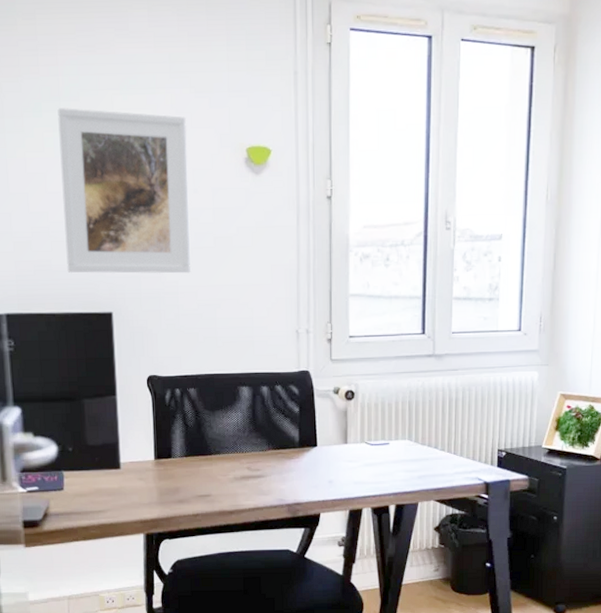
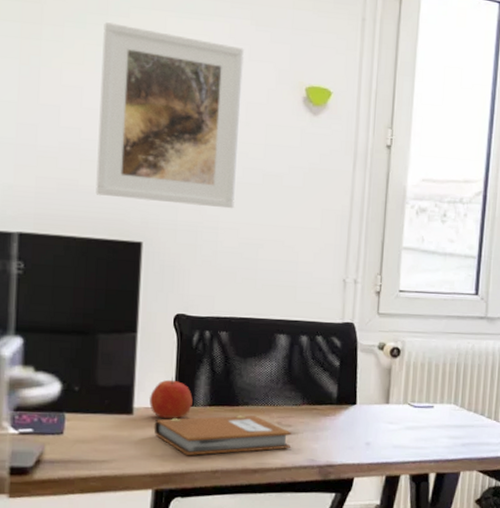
apple: none [133,433,171,471] -> present [149,377,193,420]
notebook: none [139,463,260,502] -> present [153,415,291,455]

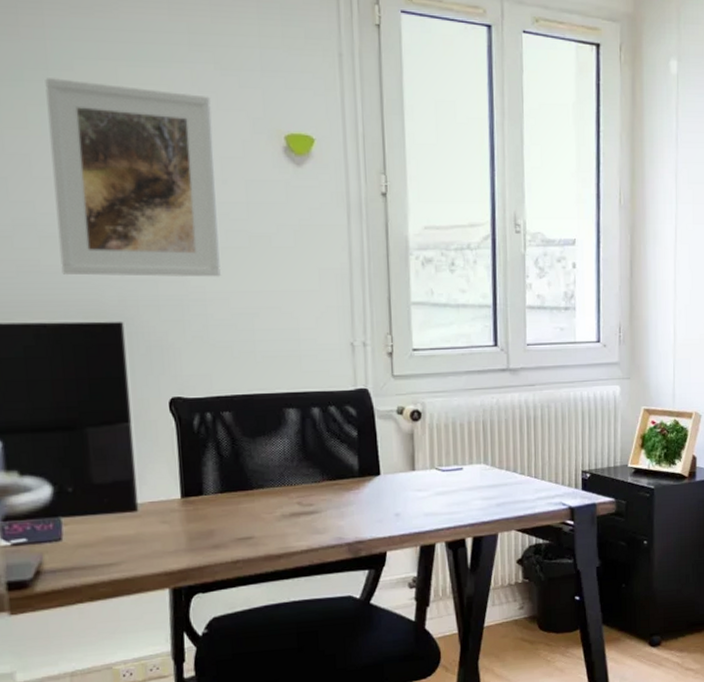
apple: present [149,377,193,420] -> none [154,466,202,512]
notebook: present [153,415,291,455] -> none [162,498,314,548]

